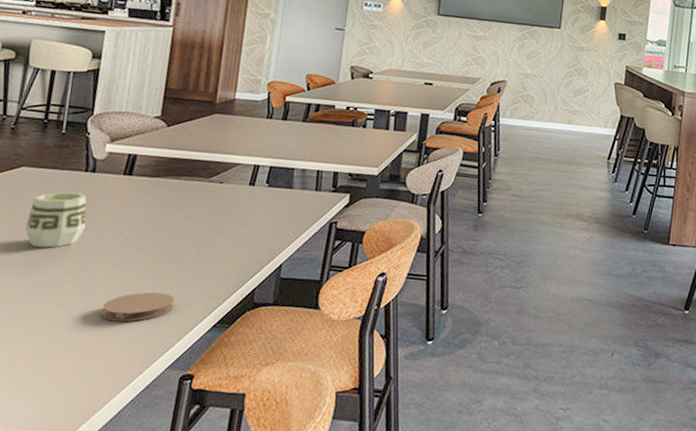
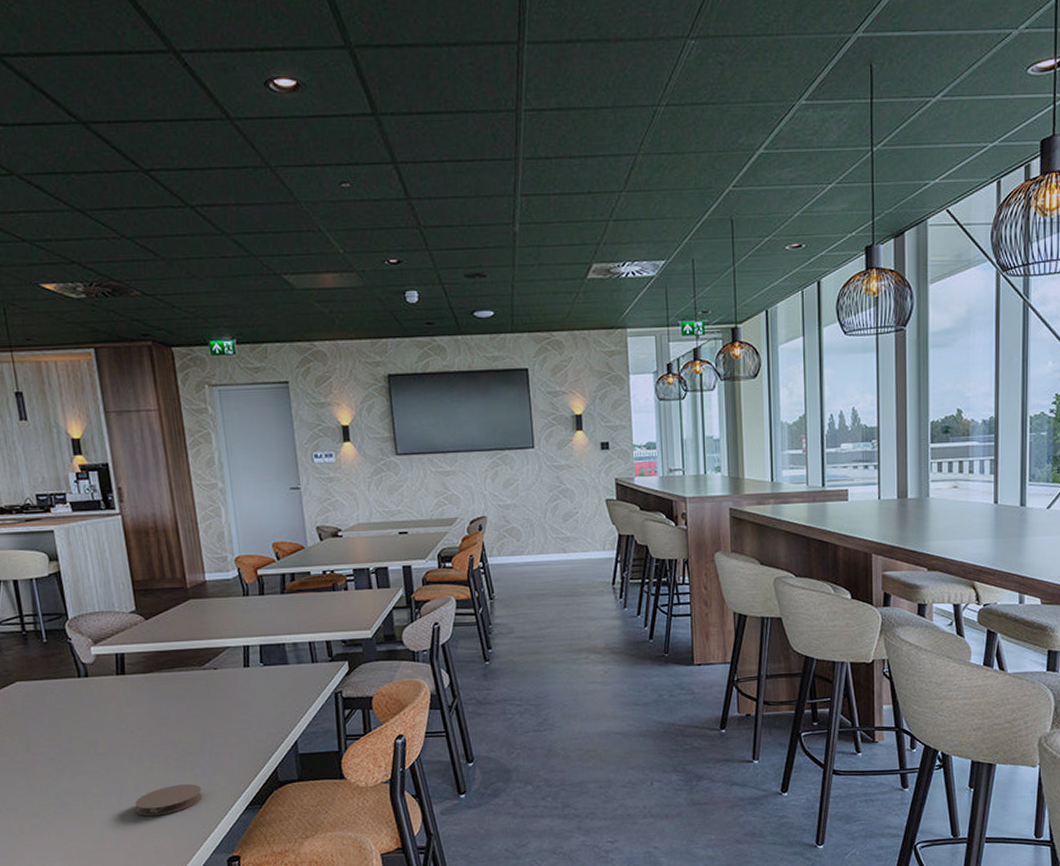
cup: present [24,192,87,248] -> none [37,699,95,757]

